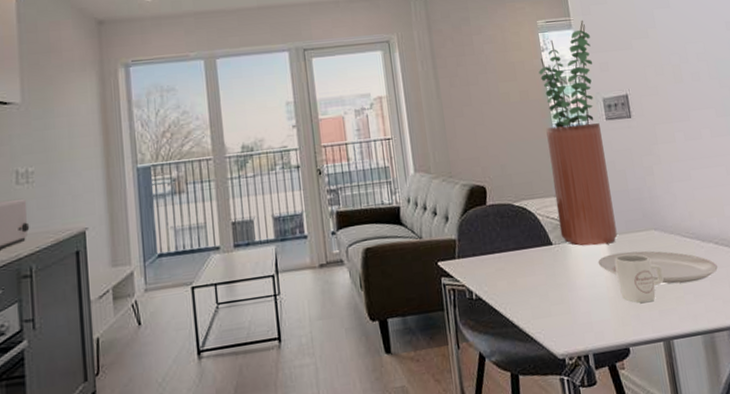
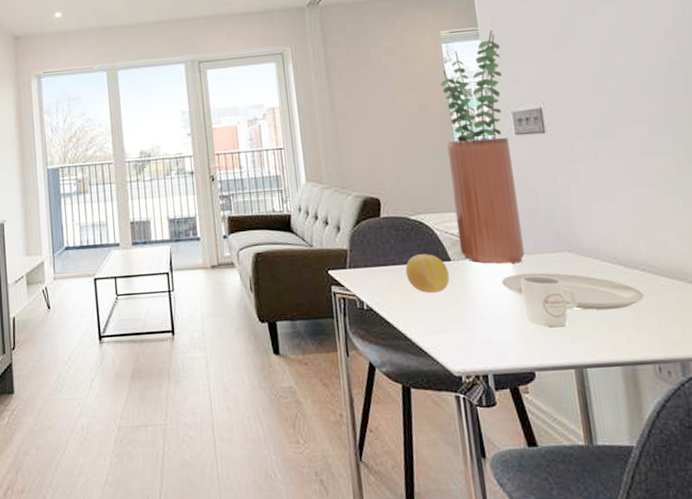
fruit: none [511,239,552,279] -> present [405,254,450,294]

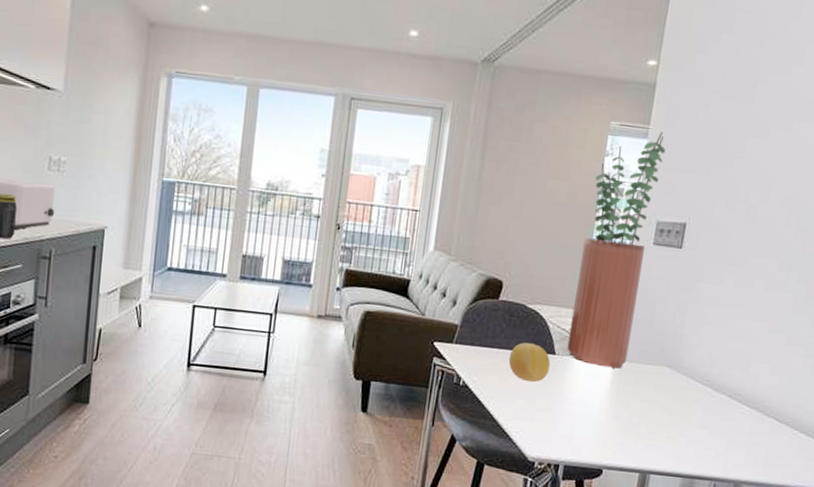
plate: present [501,272,645,310] -> none [596,378,723,427]
mug: present [520,275,578,328] -> none [610,382,663,434]

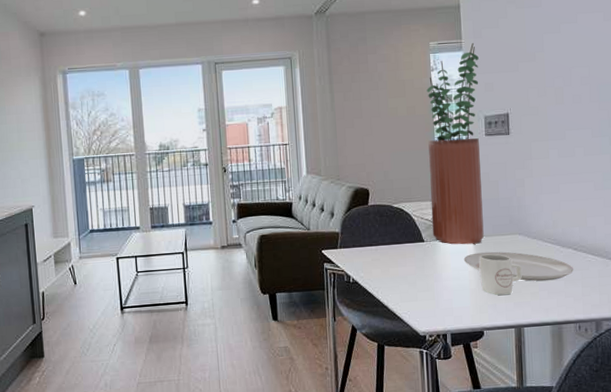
fruit: present [508,342,551,383] -> none [386,236,422,269]
plate: none [596,378,723,427] -> present [463,251,574,281]
mug: none [610,382,663,434] -> present [479,253,522,296]

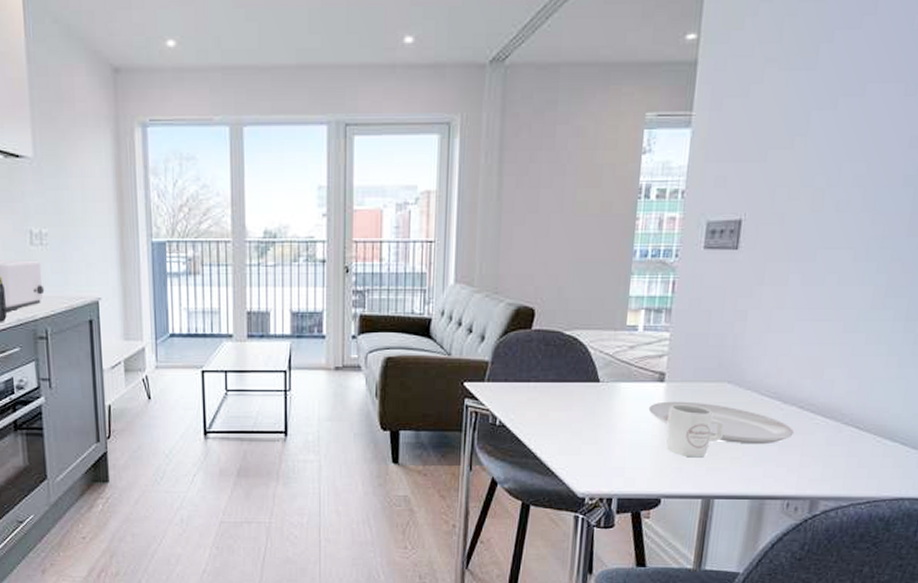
vase: present [426,42,484,245] -> none [612,116,713,390]

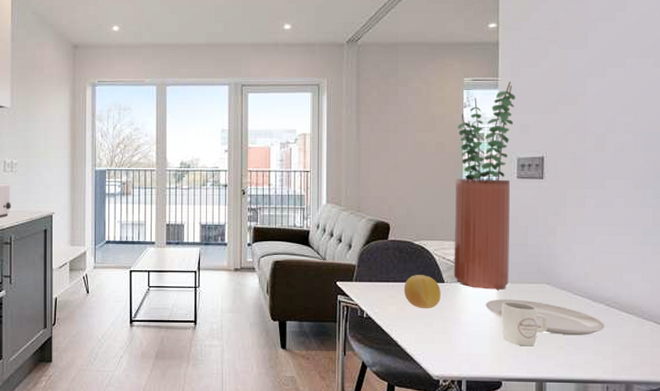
fruit: none [547,373,595,415] -> present [403,275,441,309]
vase: none [612,116,713,390] -> present [454,81,515,290]

